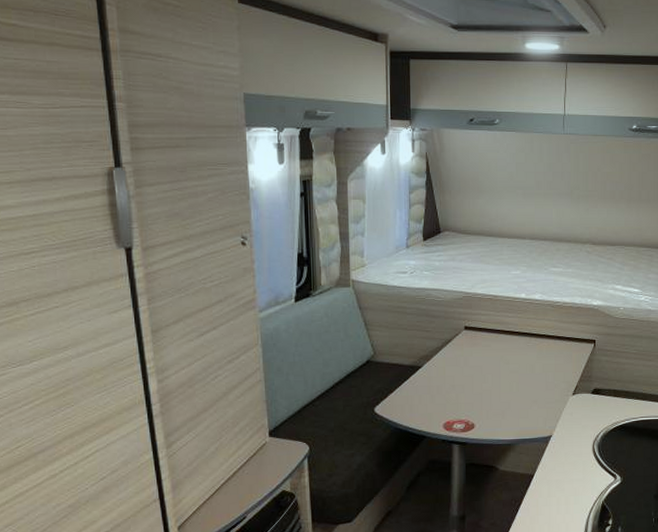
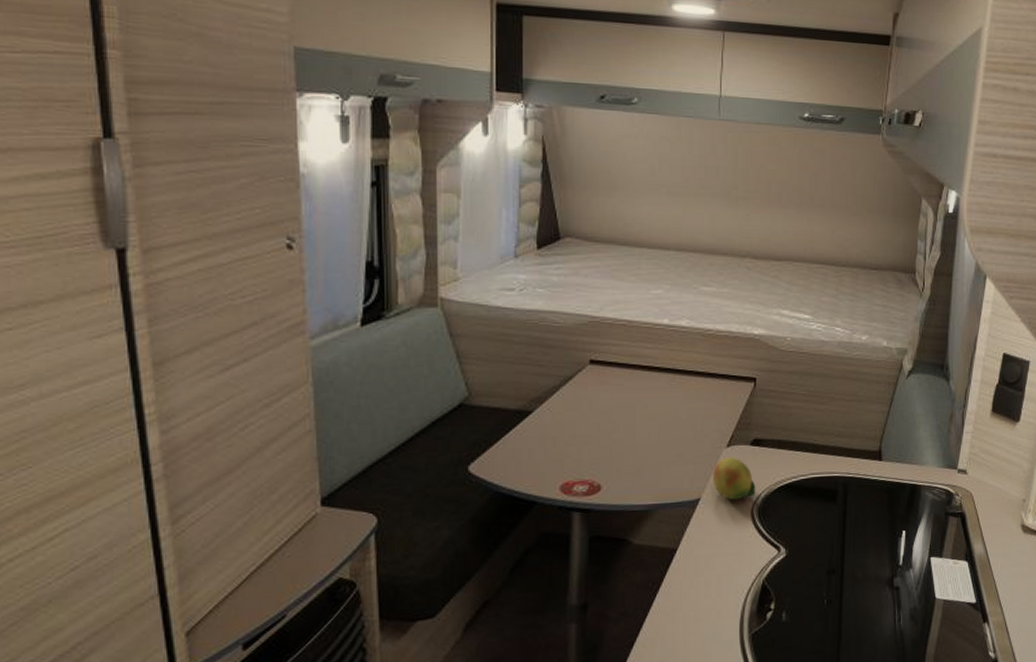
fruit: none [561,403,596,438] -> present [712,457,756,501]

